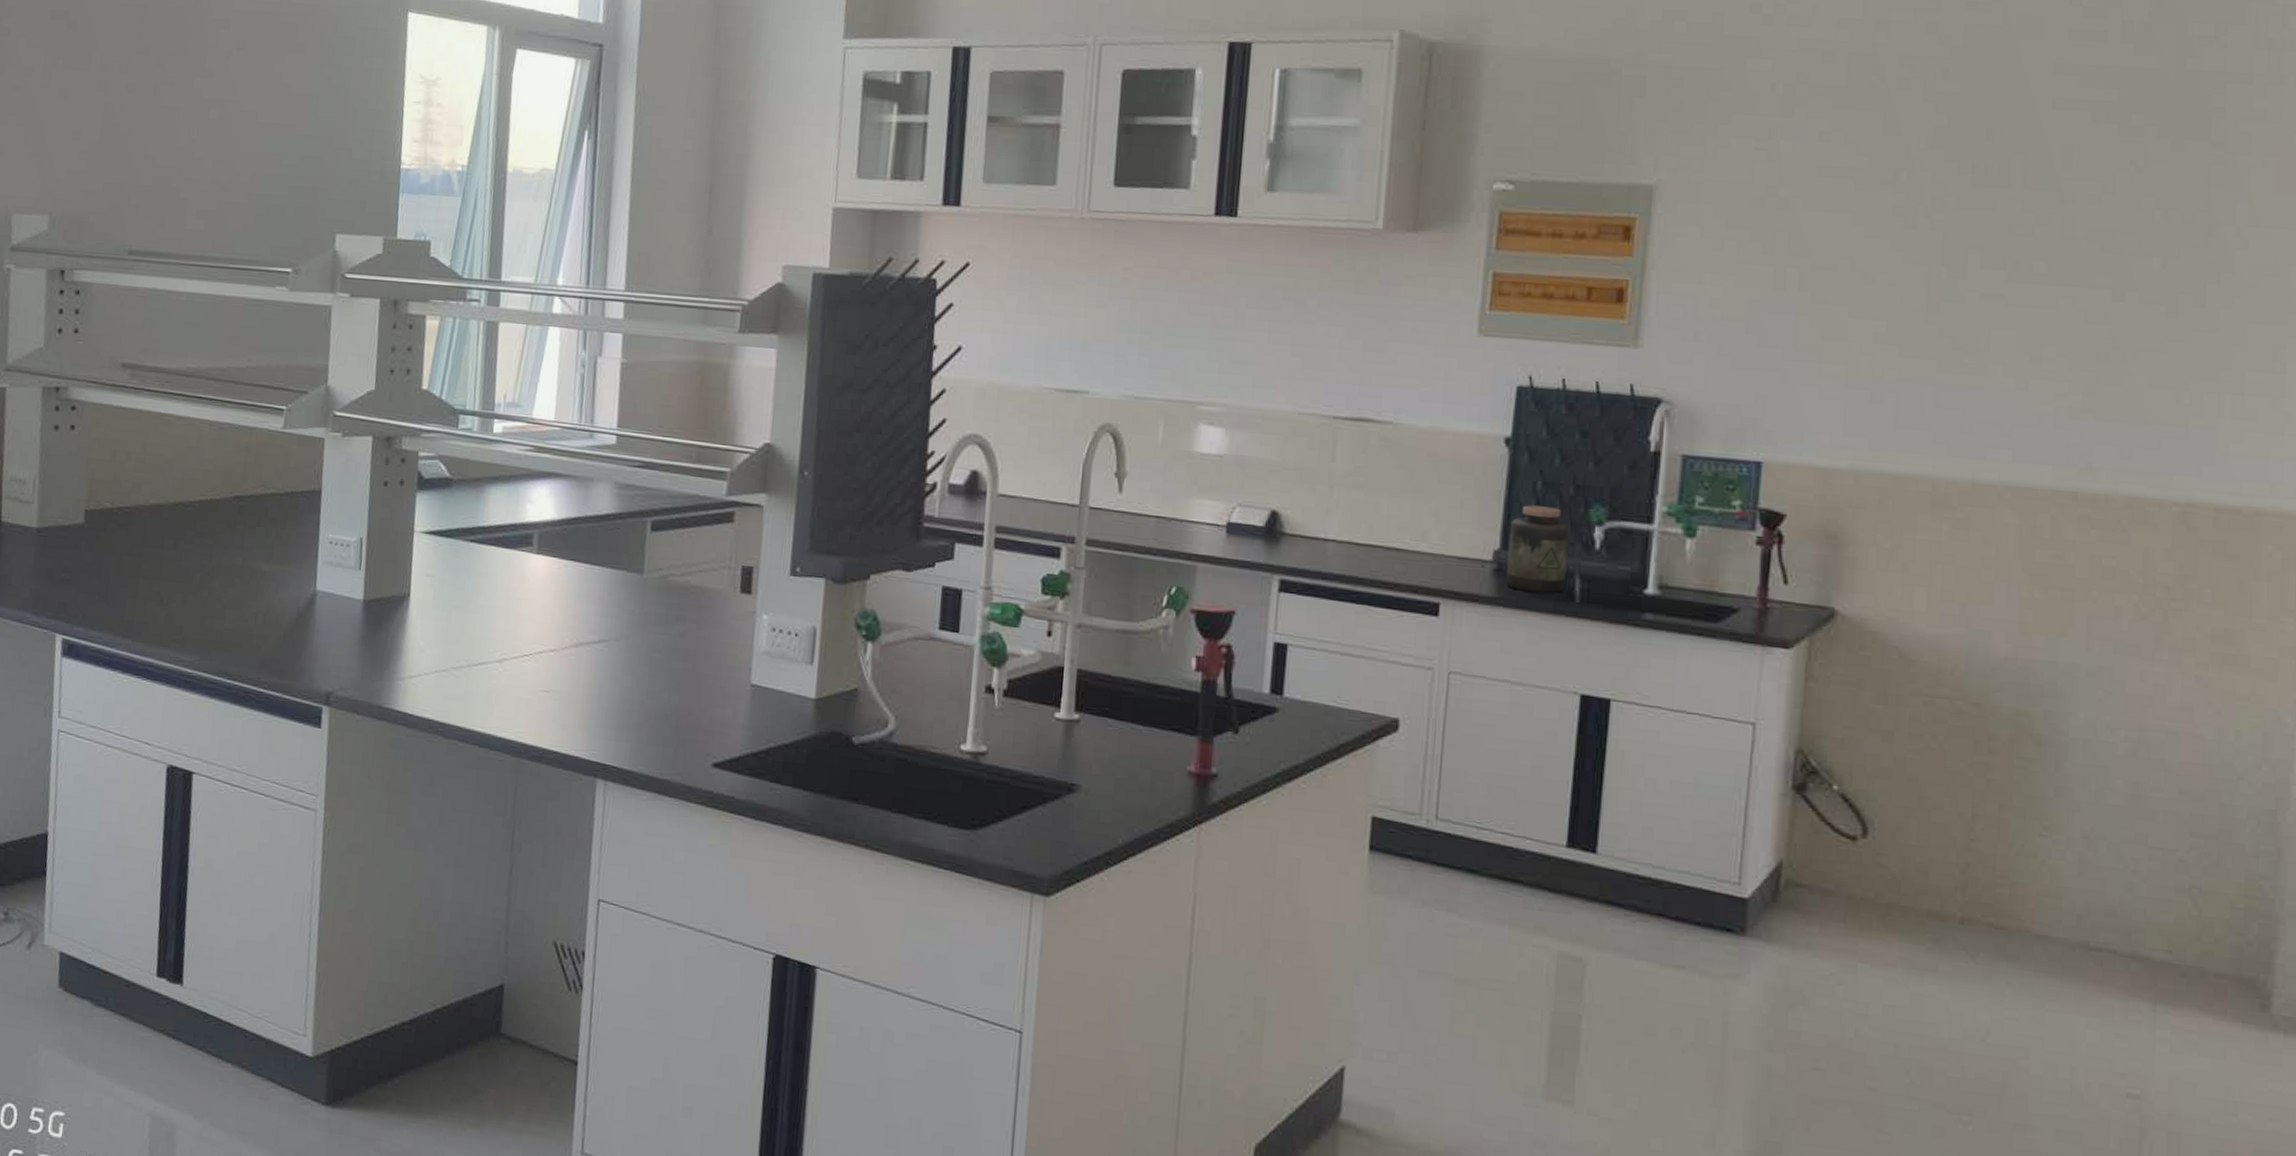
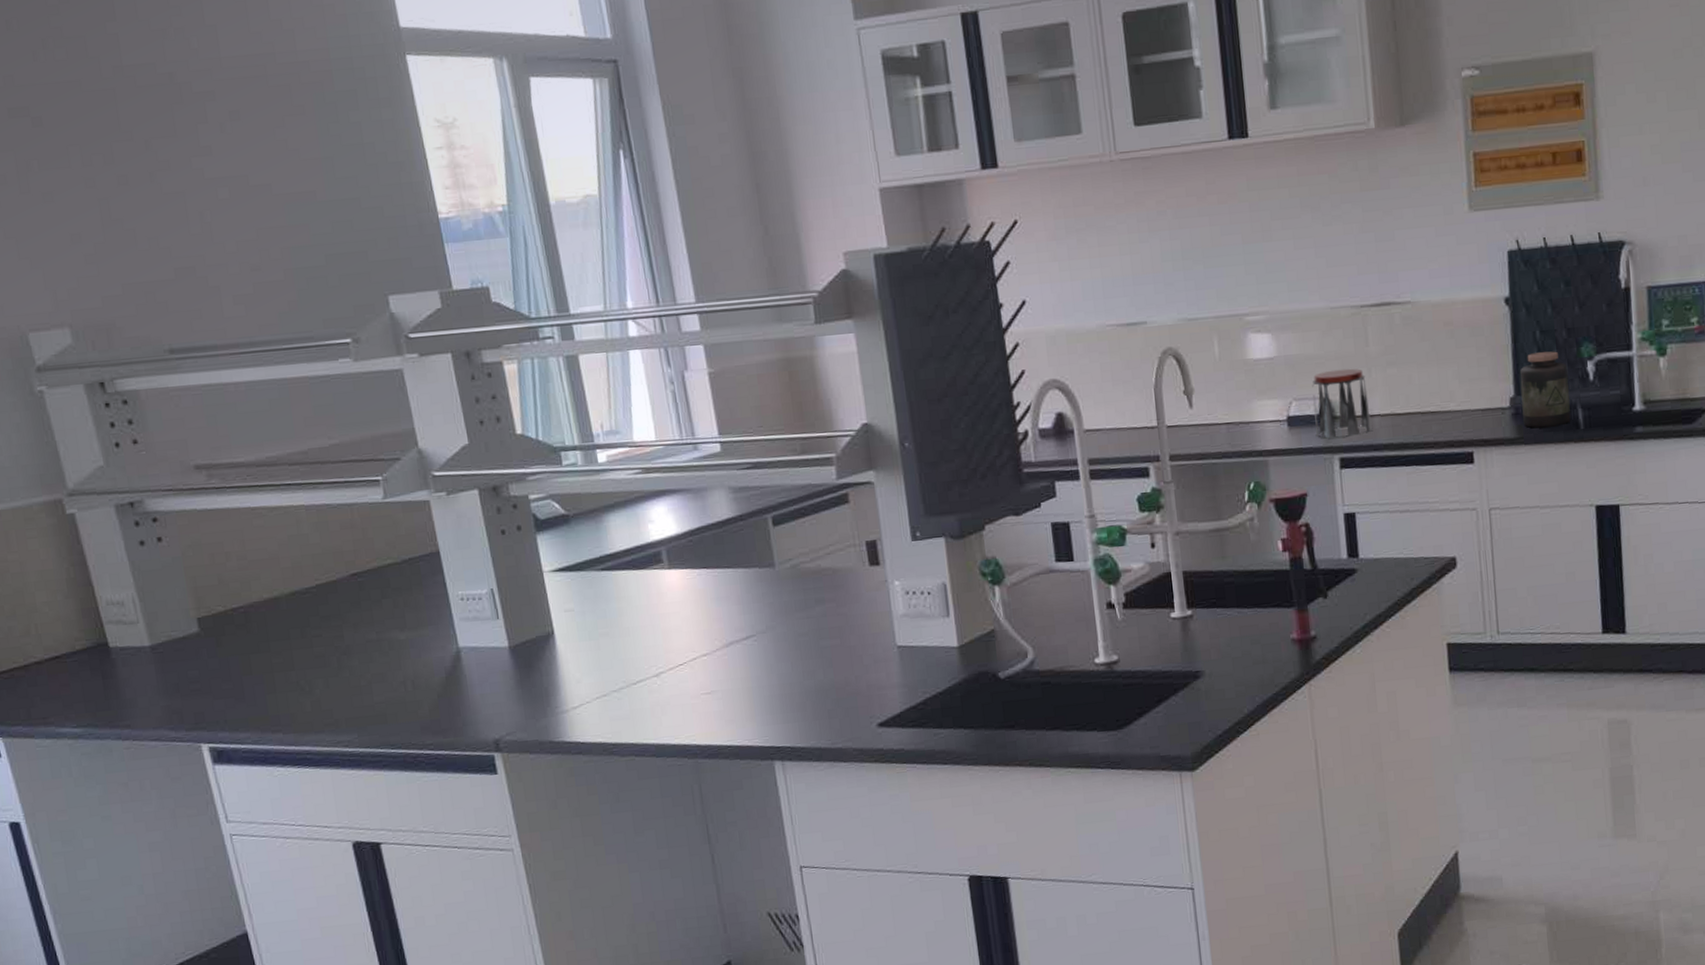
jar: none [1256,481,1326,559] -> present [1312,368,1372,439]

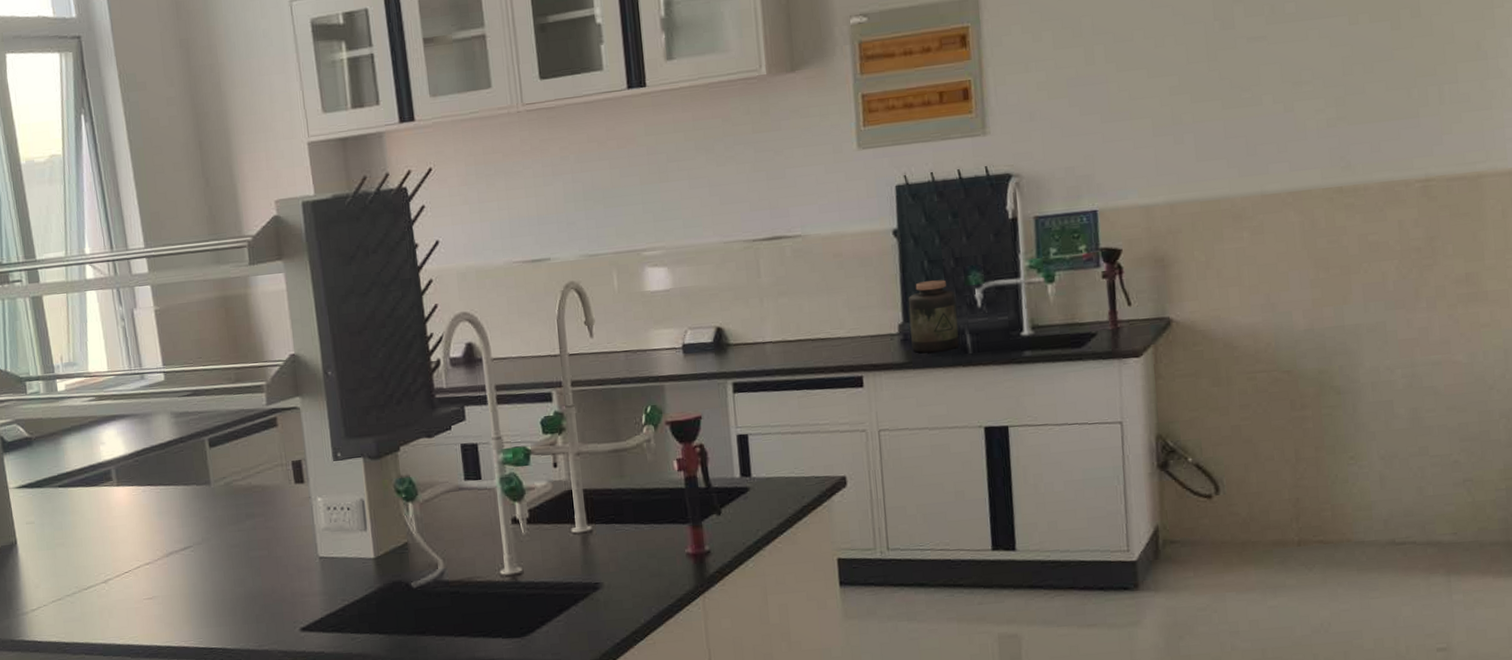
jar: present [1312,368,1372,439] -> none [706,298,764,365]

